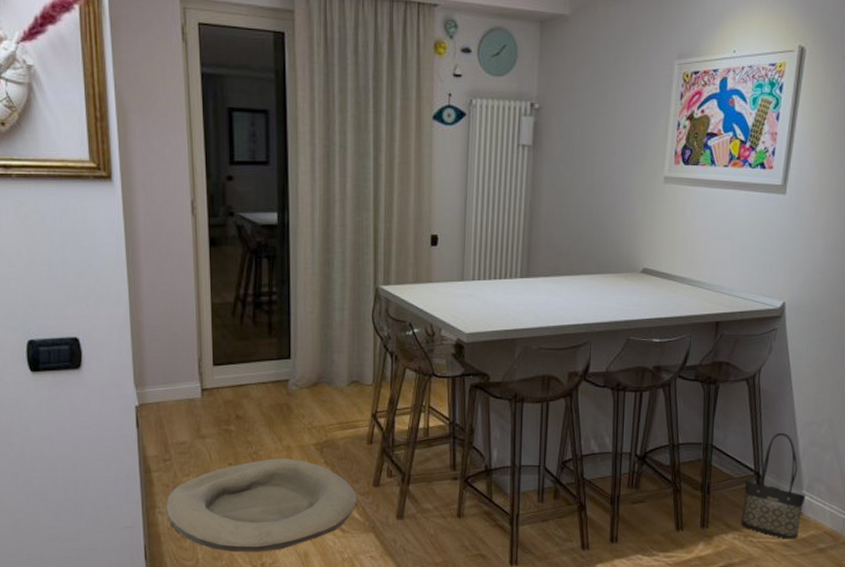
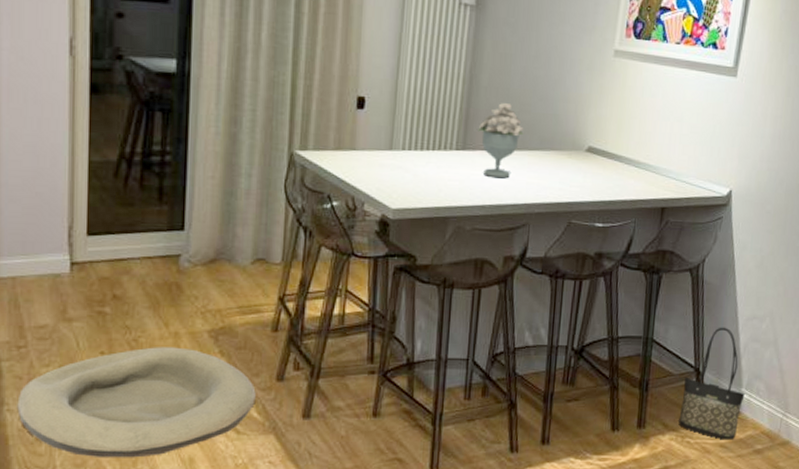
bouquet: none [538,233,582,302] -> present [476,103,524,179]

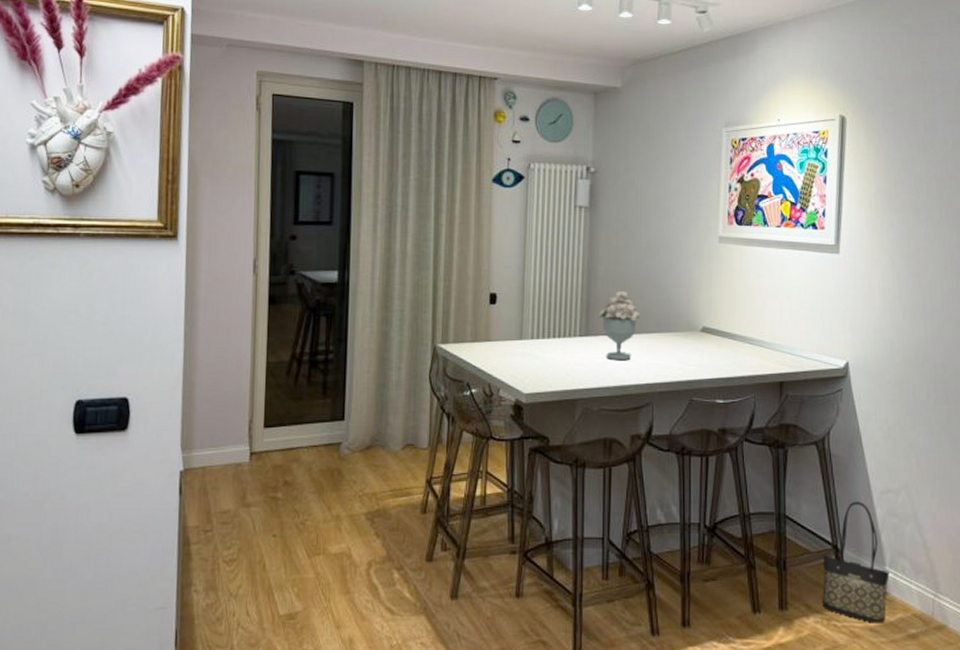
dog bed: present [17,347,256,458] -> none [202,529,408,638]

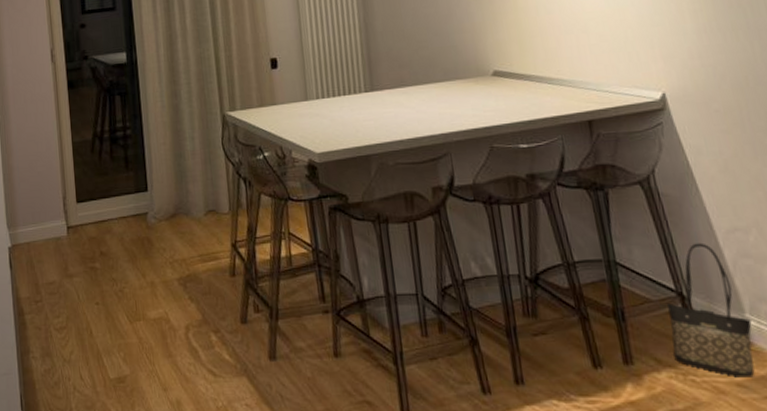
bouquet: present [597,291,641,361] -> none [380,43,426,113]

